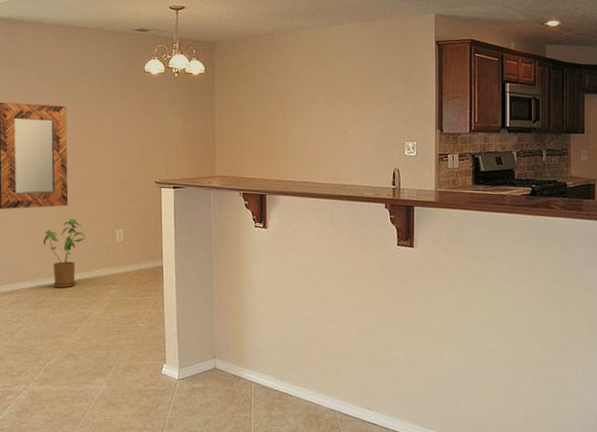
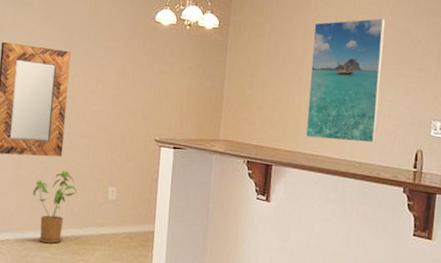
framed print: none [293,53,358,167] -> present [305,18,386,143]

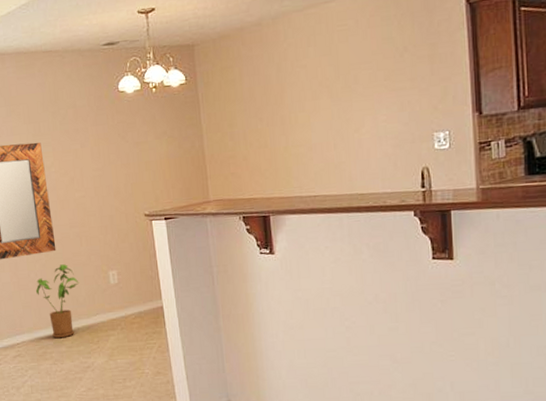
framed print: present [305,18,386,143] -> none [287,31,376,179]

